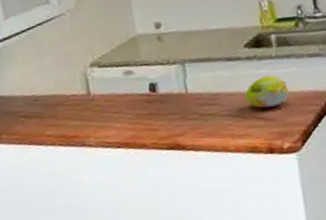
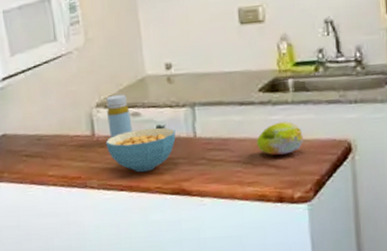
bottle: none [99,53,127,96] -> present [106,94,133,138]
cereal bowl: none [101,84,168,129] -> present [105,127,176,173]

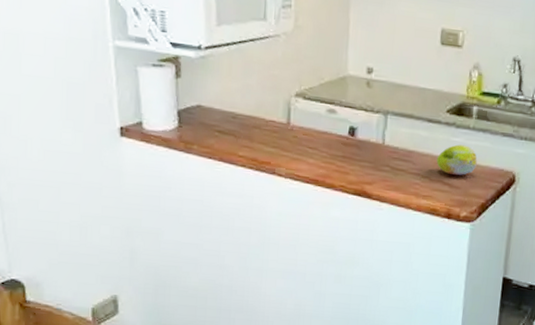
cereal bowl: present [105,127,176,173] -> none [299,126,366,169]
bottle: present [106,94,133,138] -> none [304,87,327,130]

